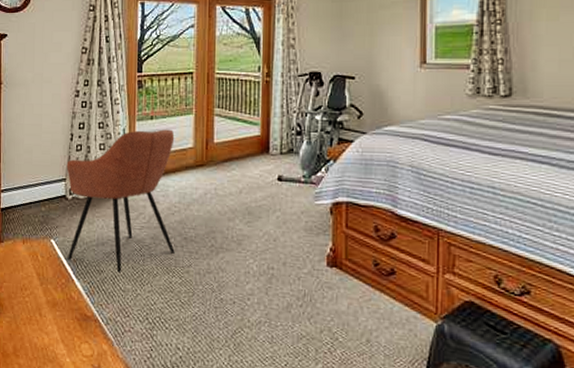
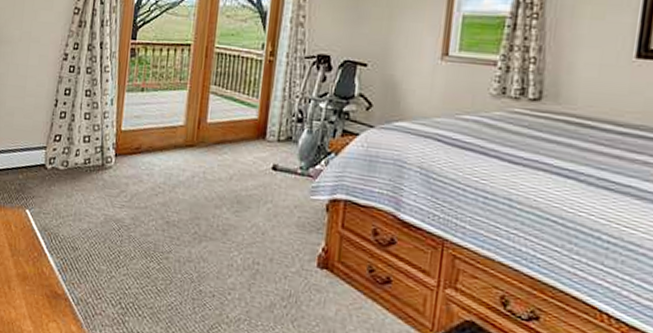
armchair: present [66,129,175,273] -> none [41,102,166,252]

